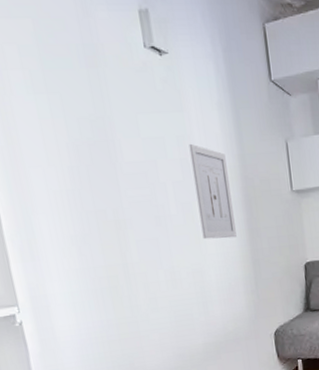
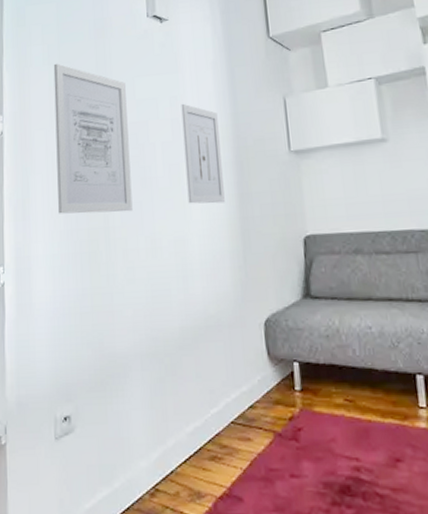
wall art: none [40,93,150,253] -> present [53,63,133,214]

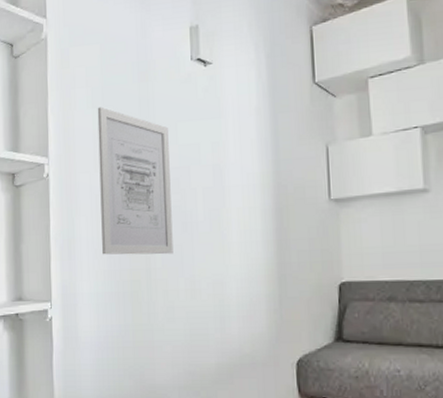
wall art: present [181,103,225,204] -> none [223,149,263,249]

